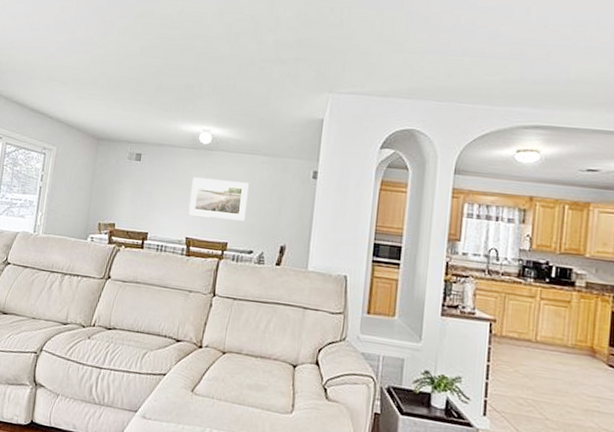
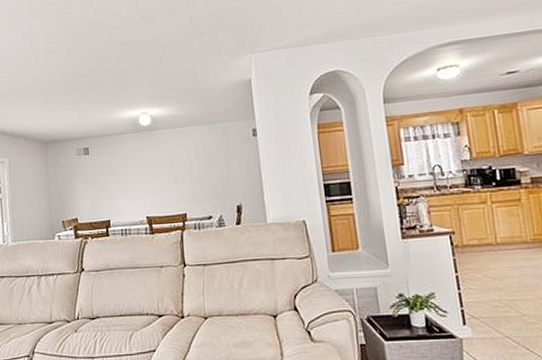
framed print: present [188,177,249,221] -> none [141,153,198,195]

